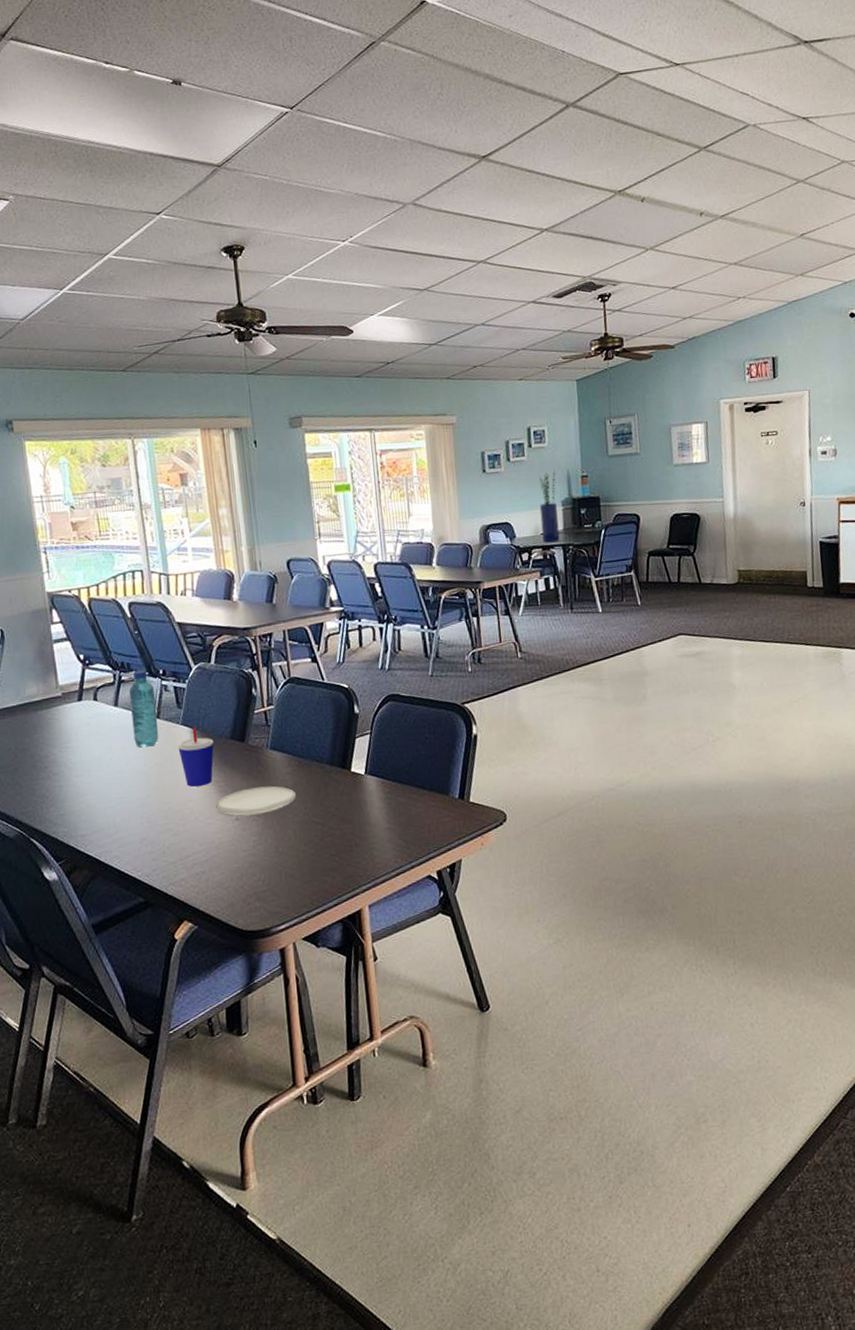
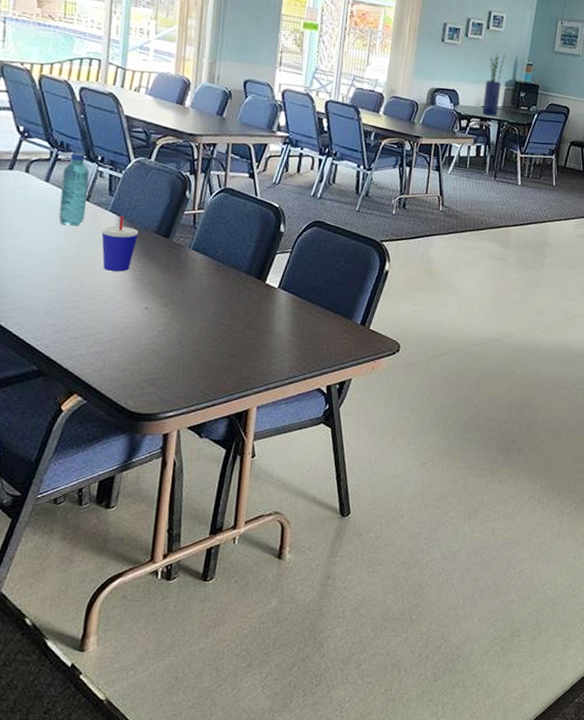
plate: present [215,786,297,817] -> none [127,281,209,308]

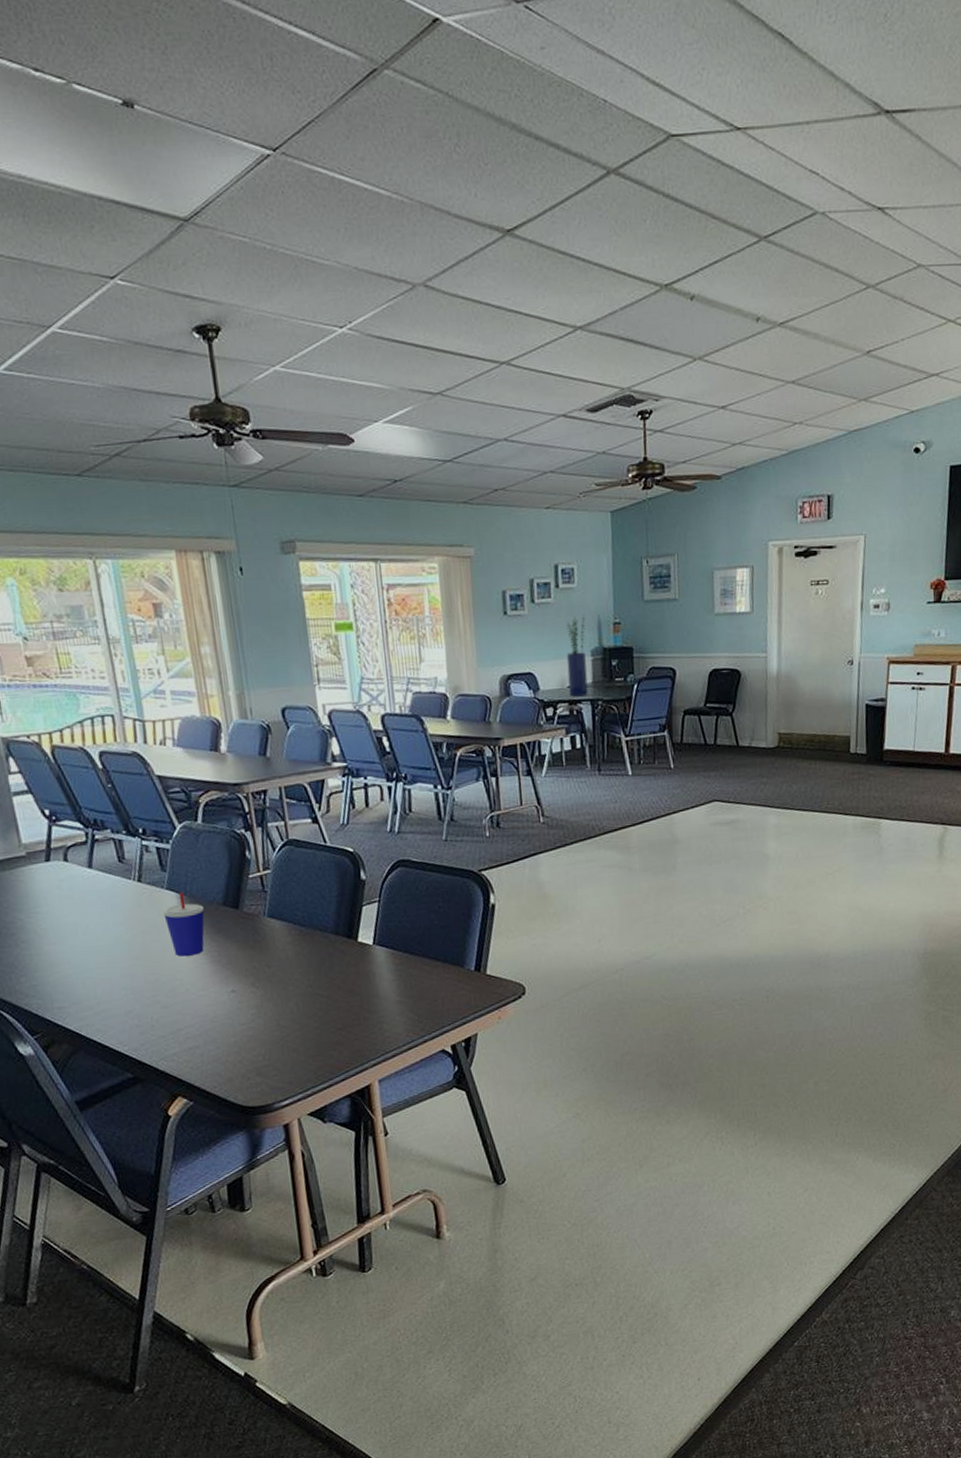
water bottle: present [58,152,89,226] -> none [104,828,142,913]

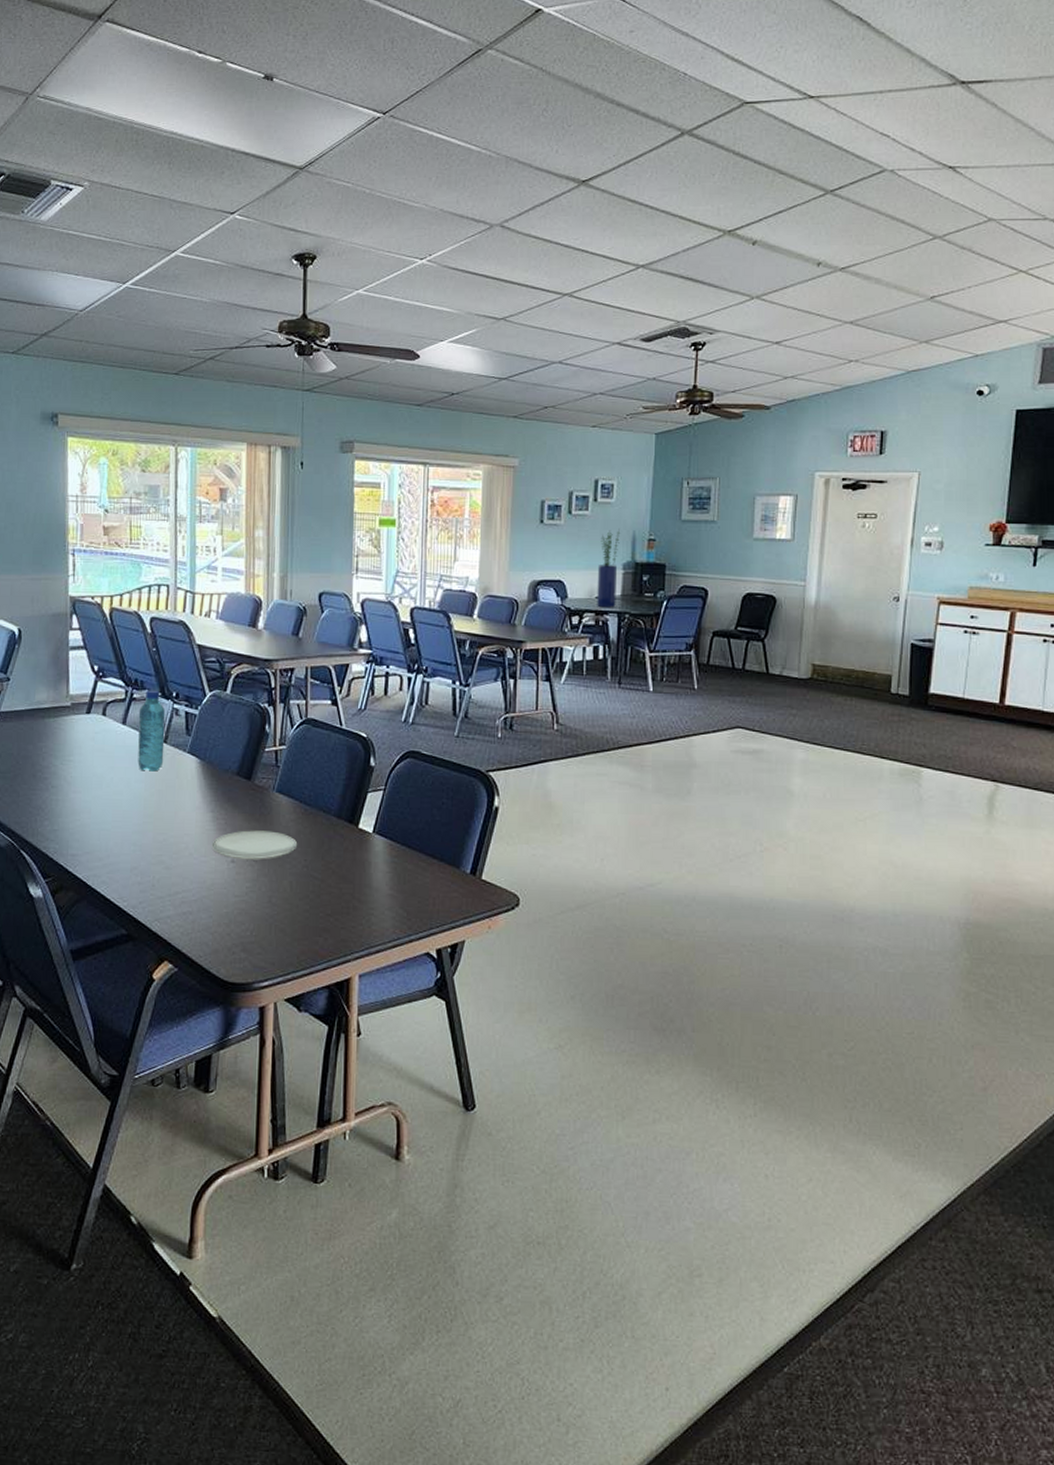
water bottle: none [104,828,142,913] -> present [138,690,165,772]
beverage cup: present [163,893,205,957] -> none [181,758,220,820]
plate: none [207,956,298,989] -> present [211,830,298,861]

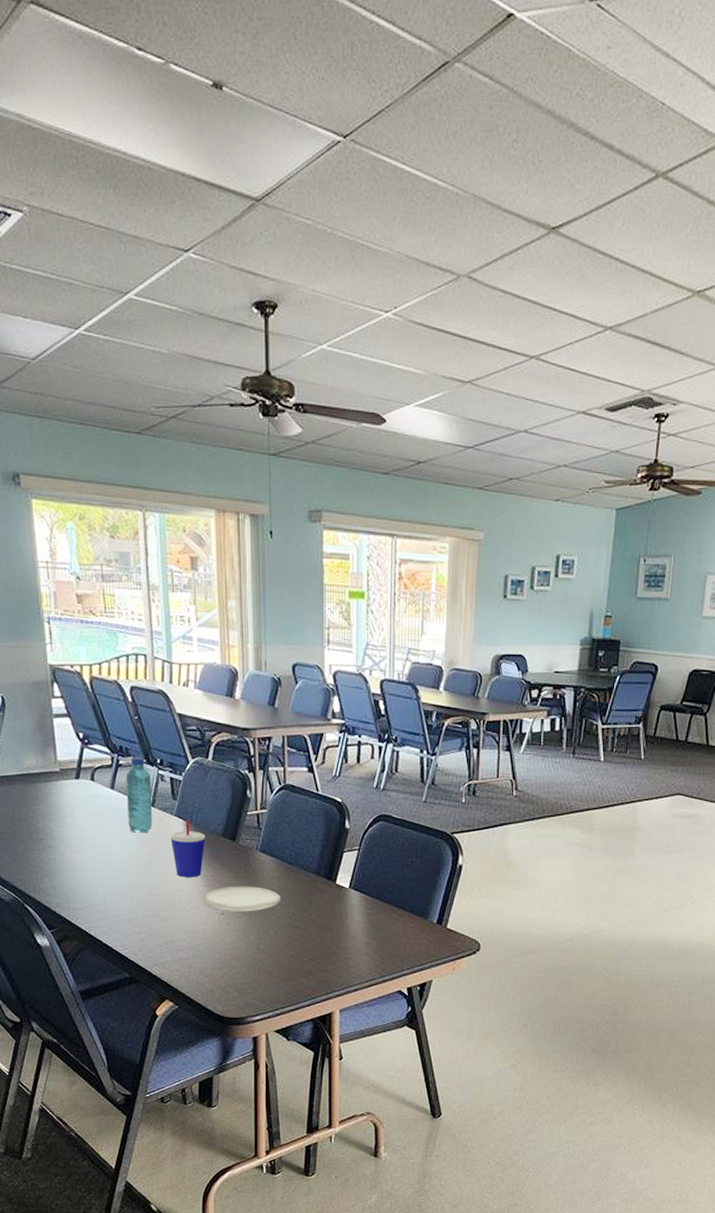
beverage cup: none [181,758,220,820] -> present [170,821,206,877]
vase: present [597,529,621,608] -> none [555,605,580,682]

